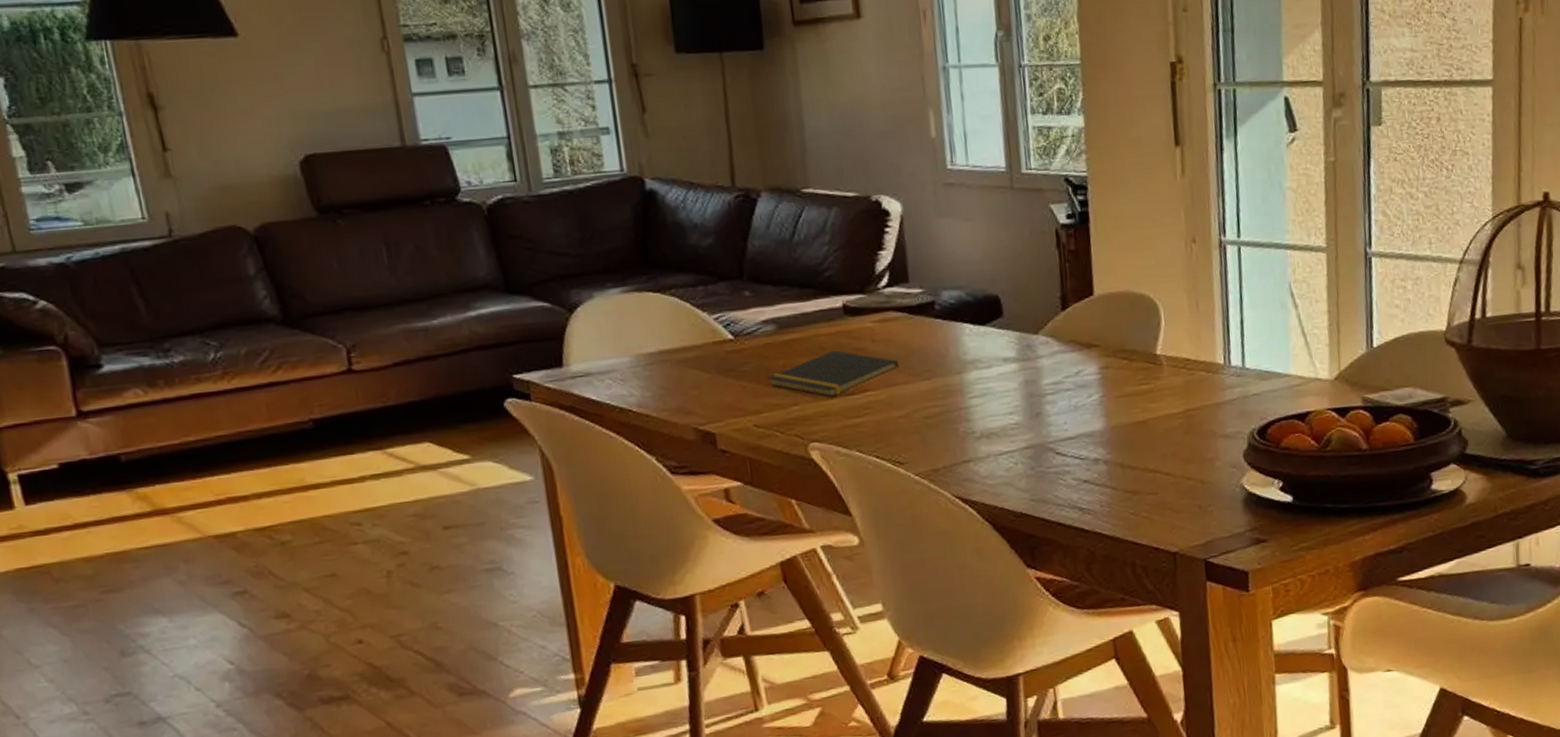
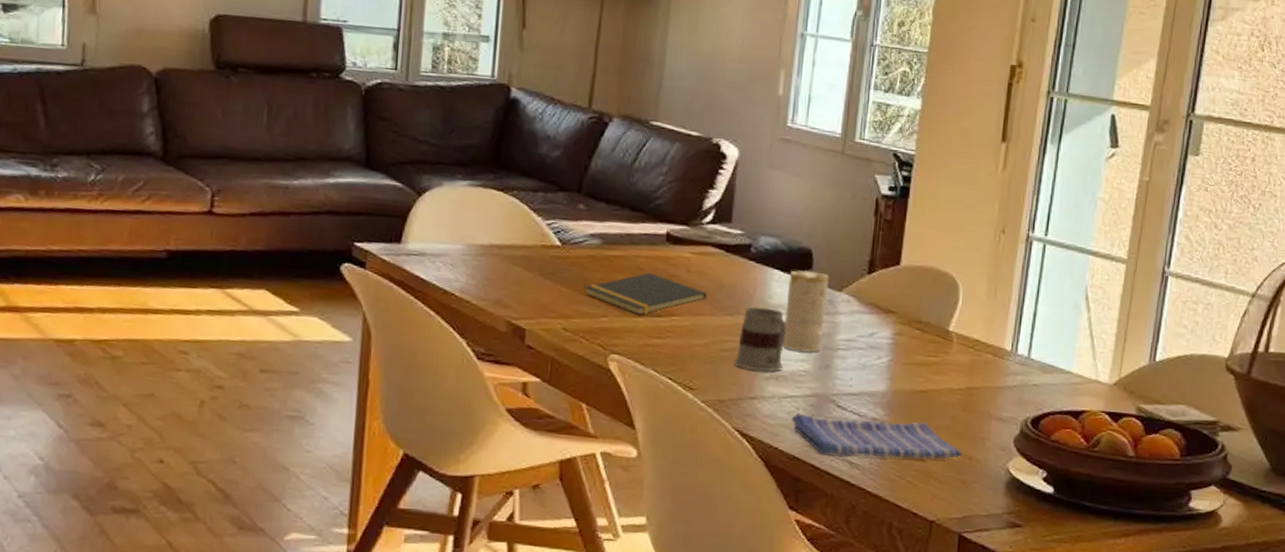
mug: none [940,365,993,434] -> present [734,307,787,372]
candle: none [980,318,1028,405] -> present [783,270,829,353]
dish towel: none [1011,453,1193,506] -> present [792,413,962,459]

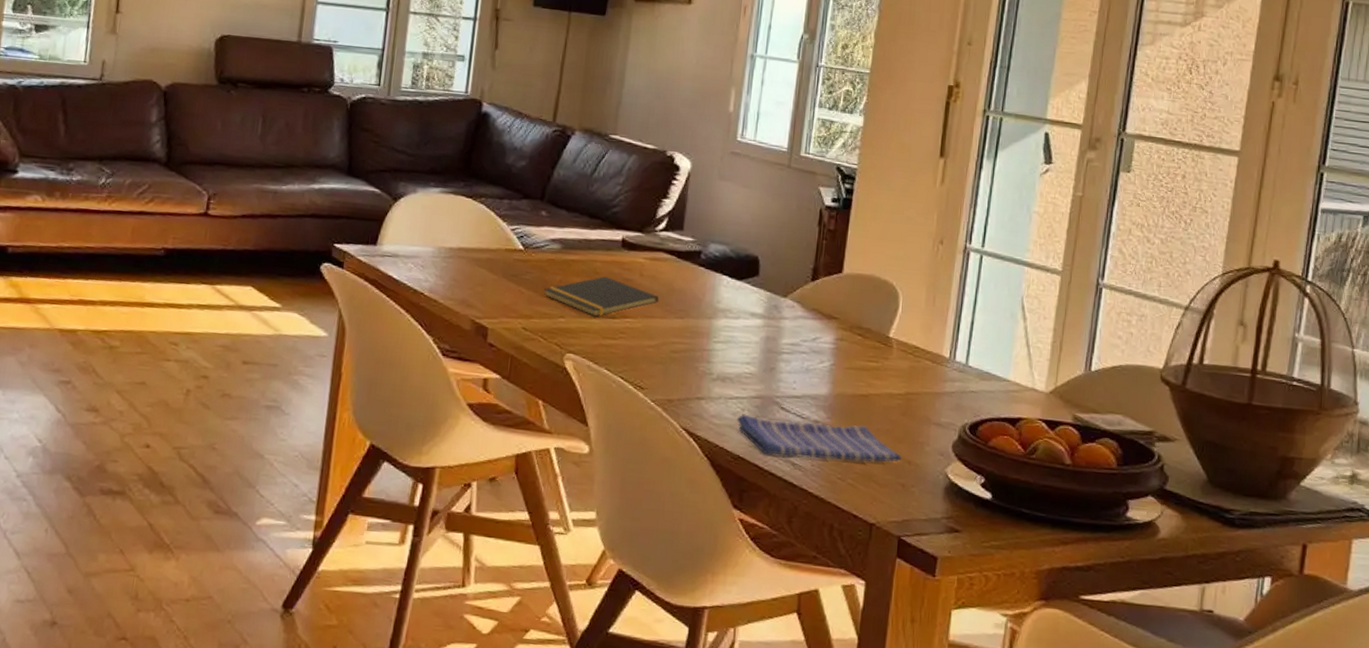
mug: present [734,307,787,372] -> none [683,310,734,374]
candle: present [783,270,829,353] -> none [729,276,775,356]

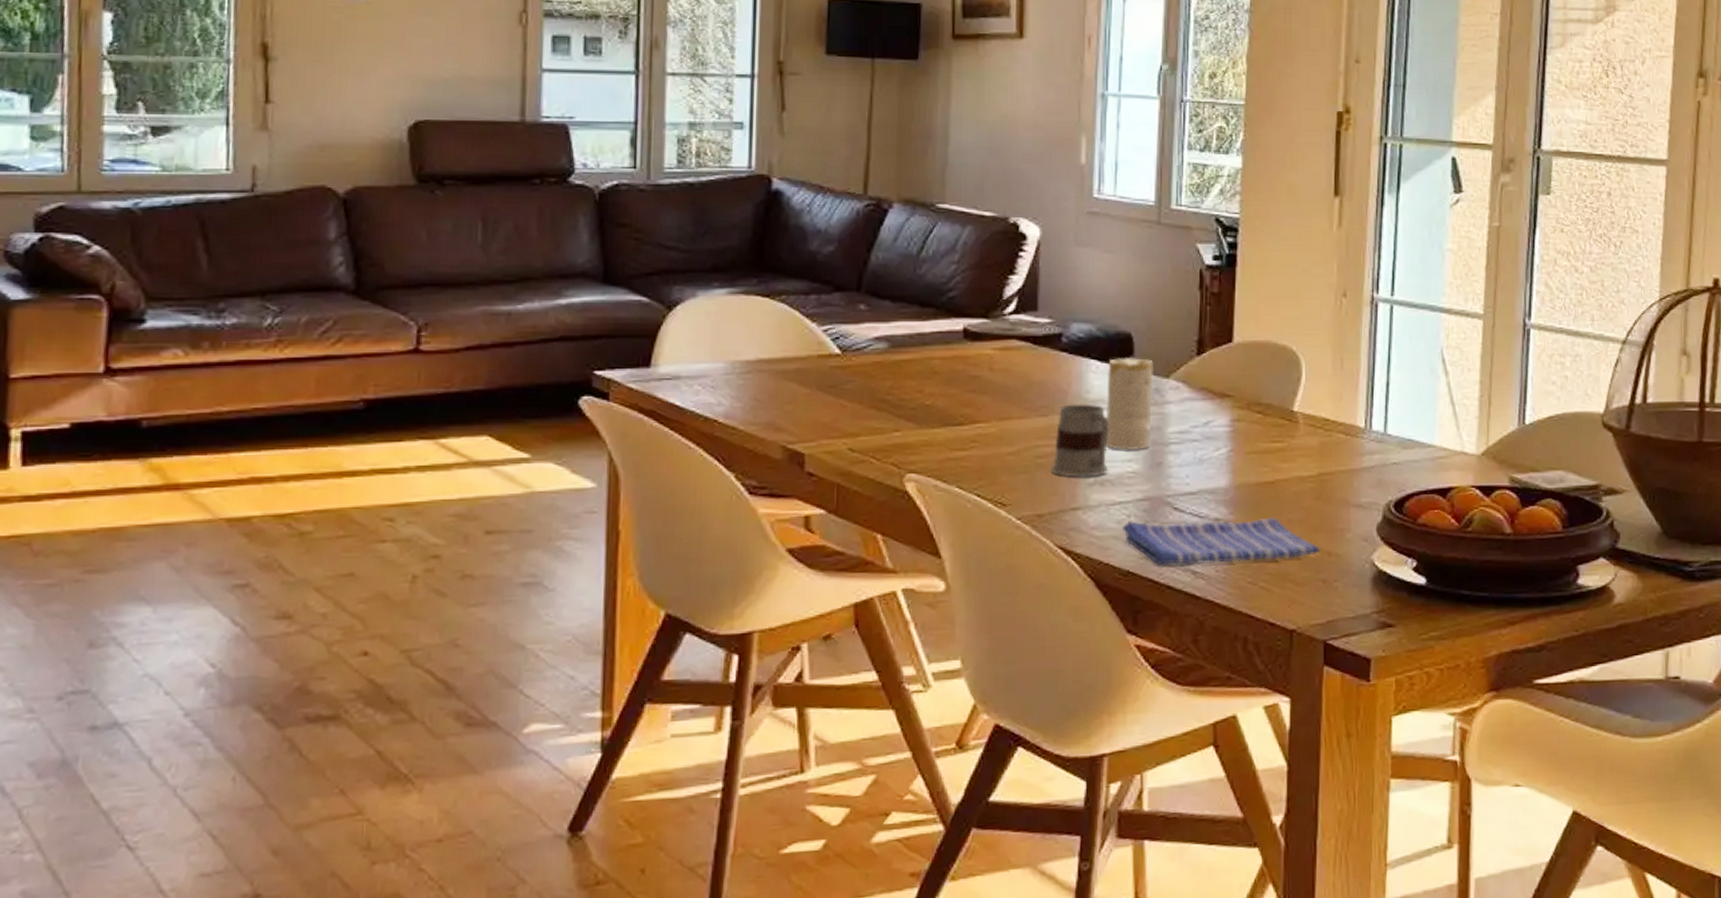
notepad: present [543,276,659,317] -> none [870,376,1016,425]
mug: none [683,310,734,374] -> present [1052,404,1109,478]
candle: none [729,276,775,356] -> present [1106,358,1153,451]

